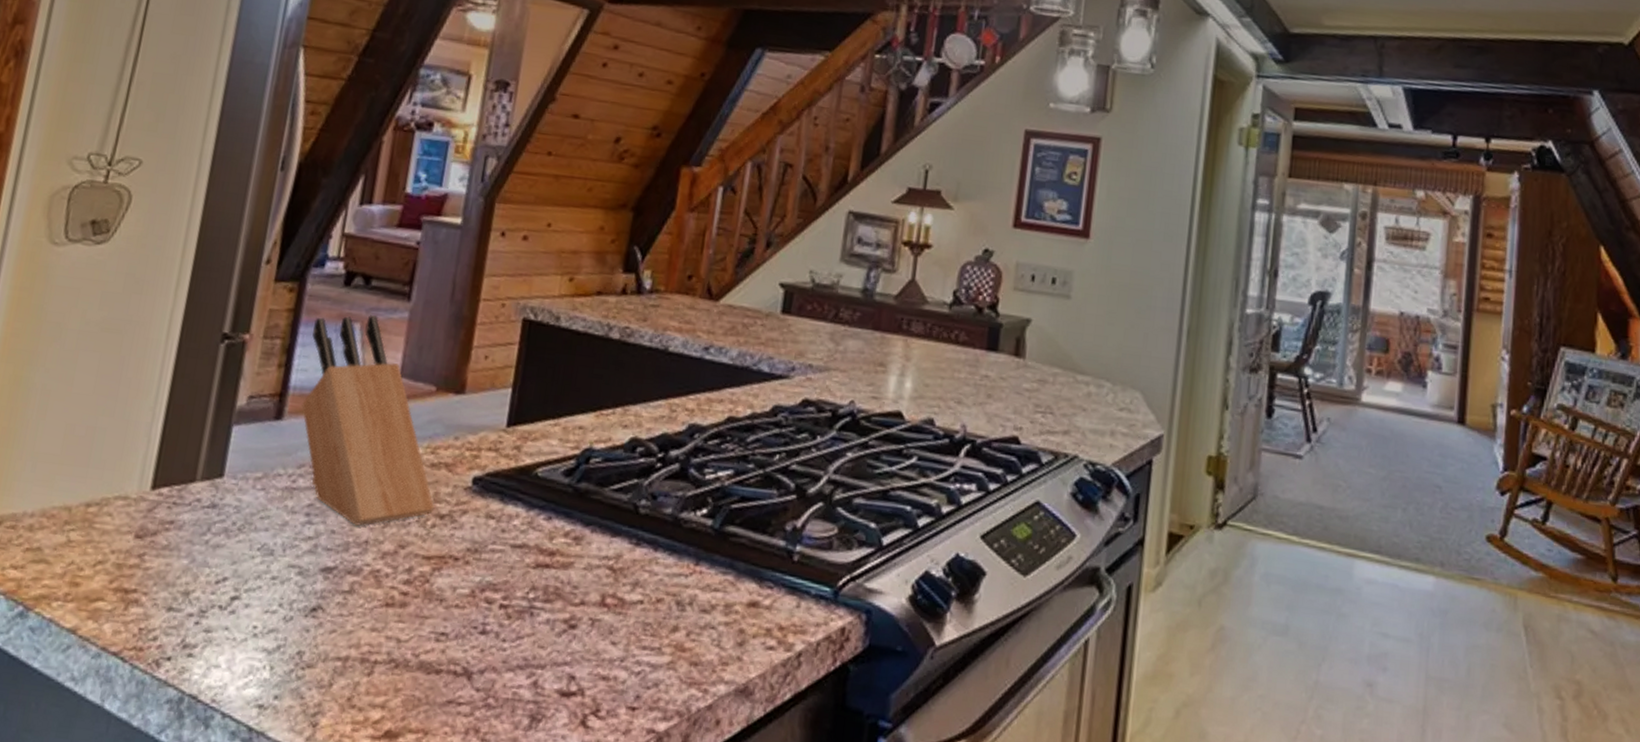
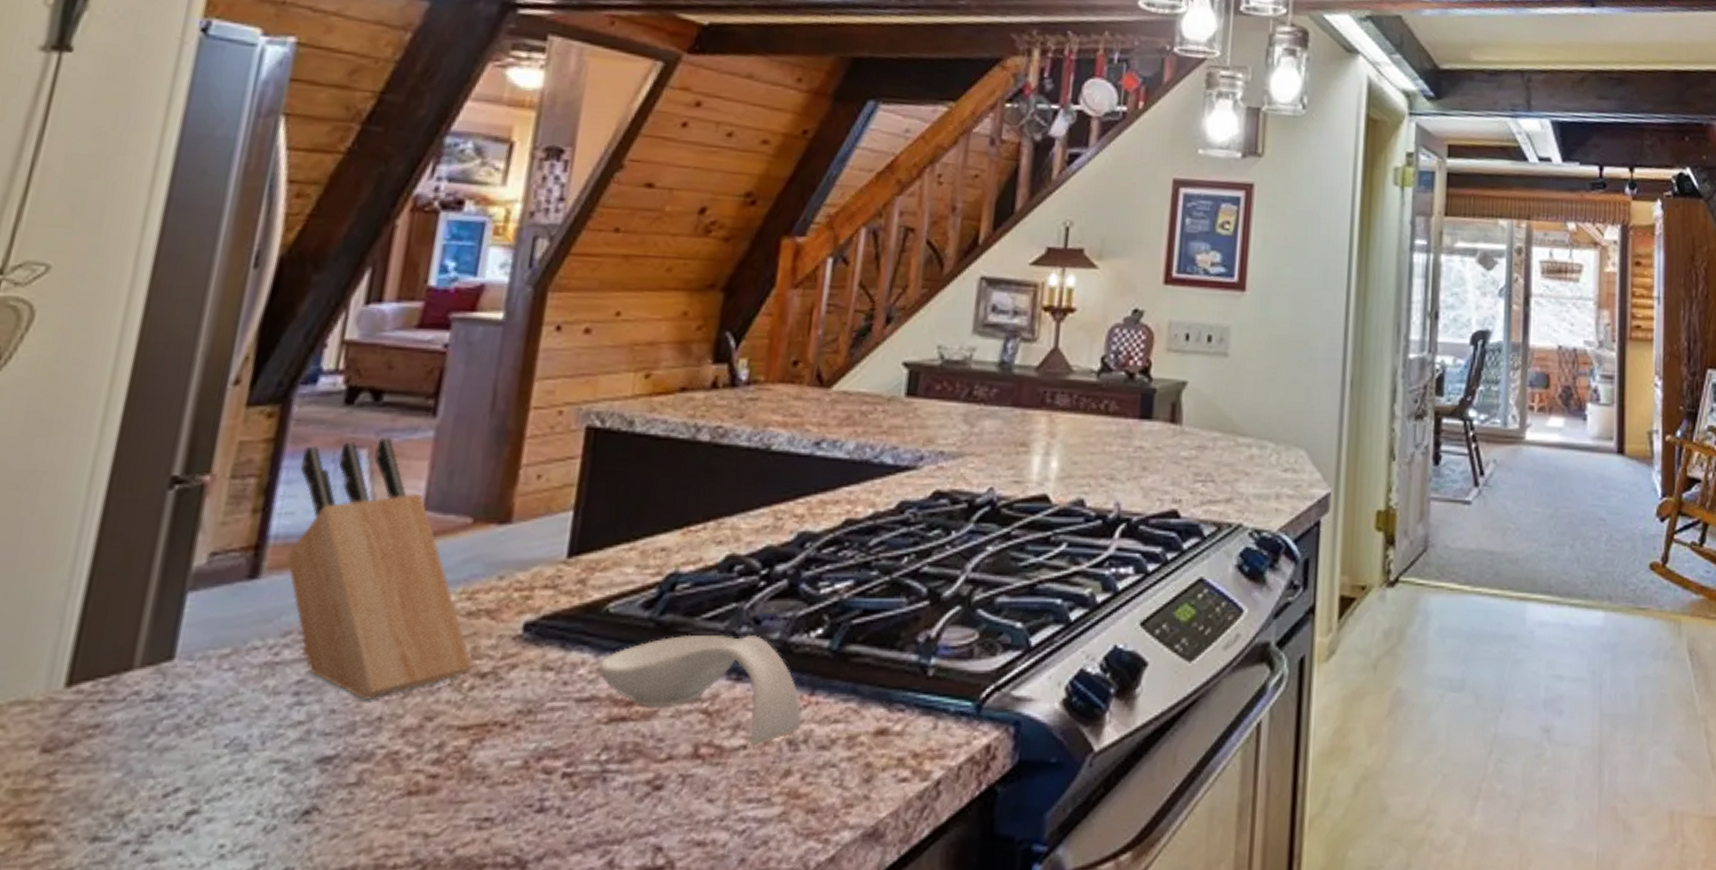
spoon rest: none [529,501,689,602] -> present [598,634,802,745]

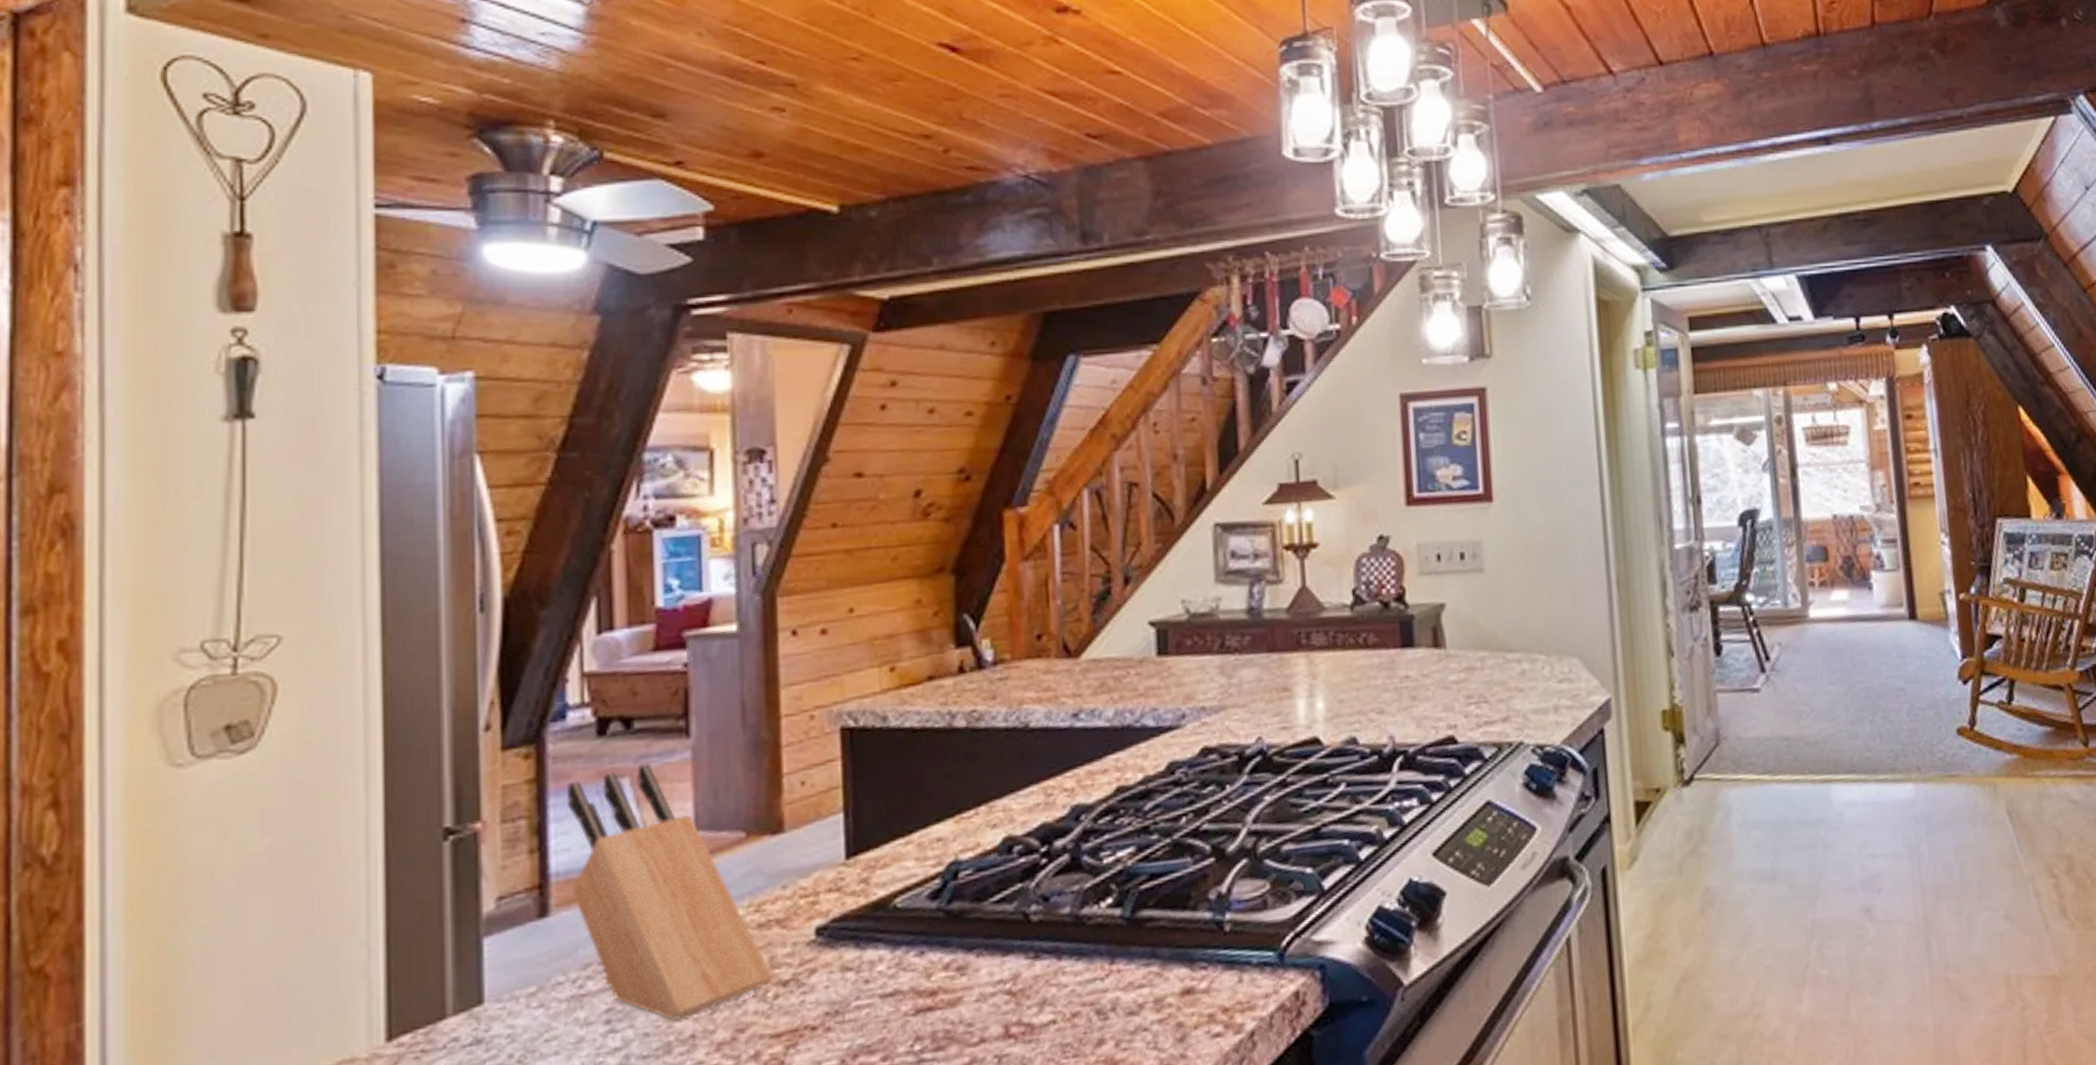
spoon rest: present [598,634,802,745] -> none [896,911,1107,1019]

